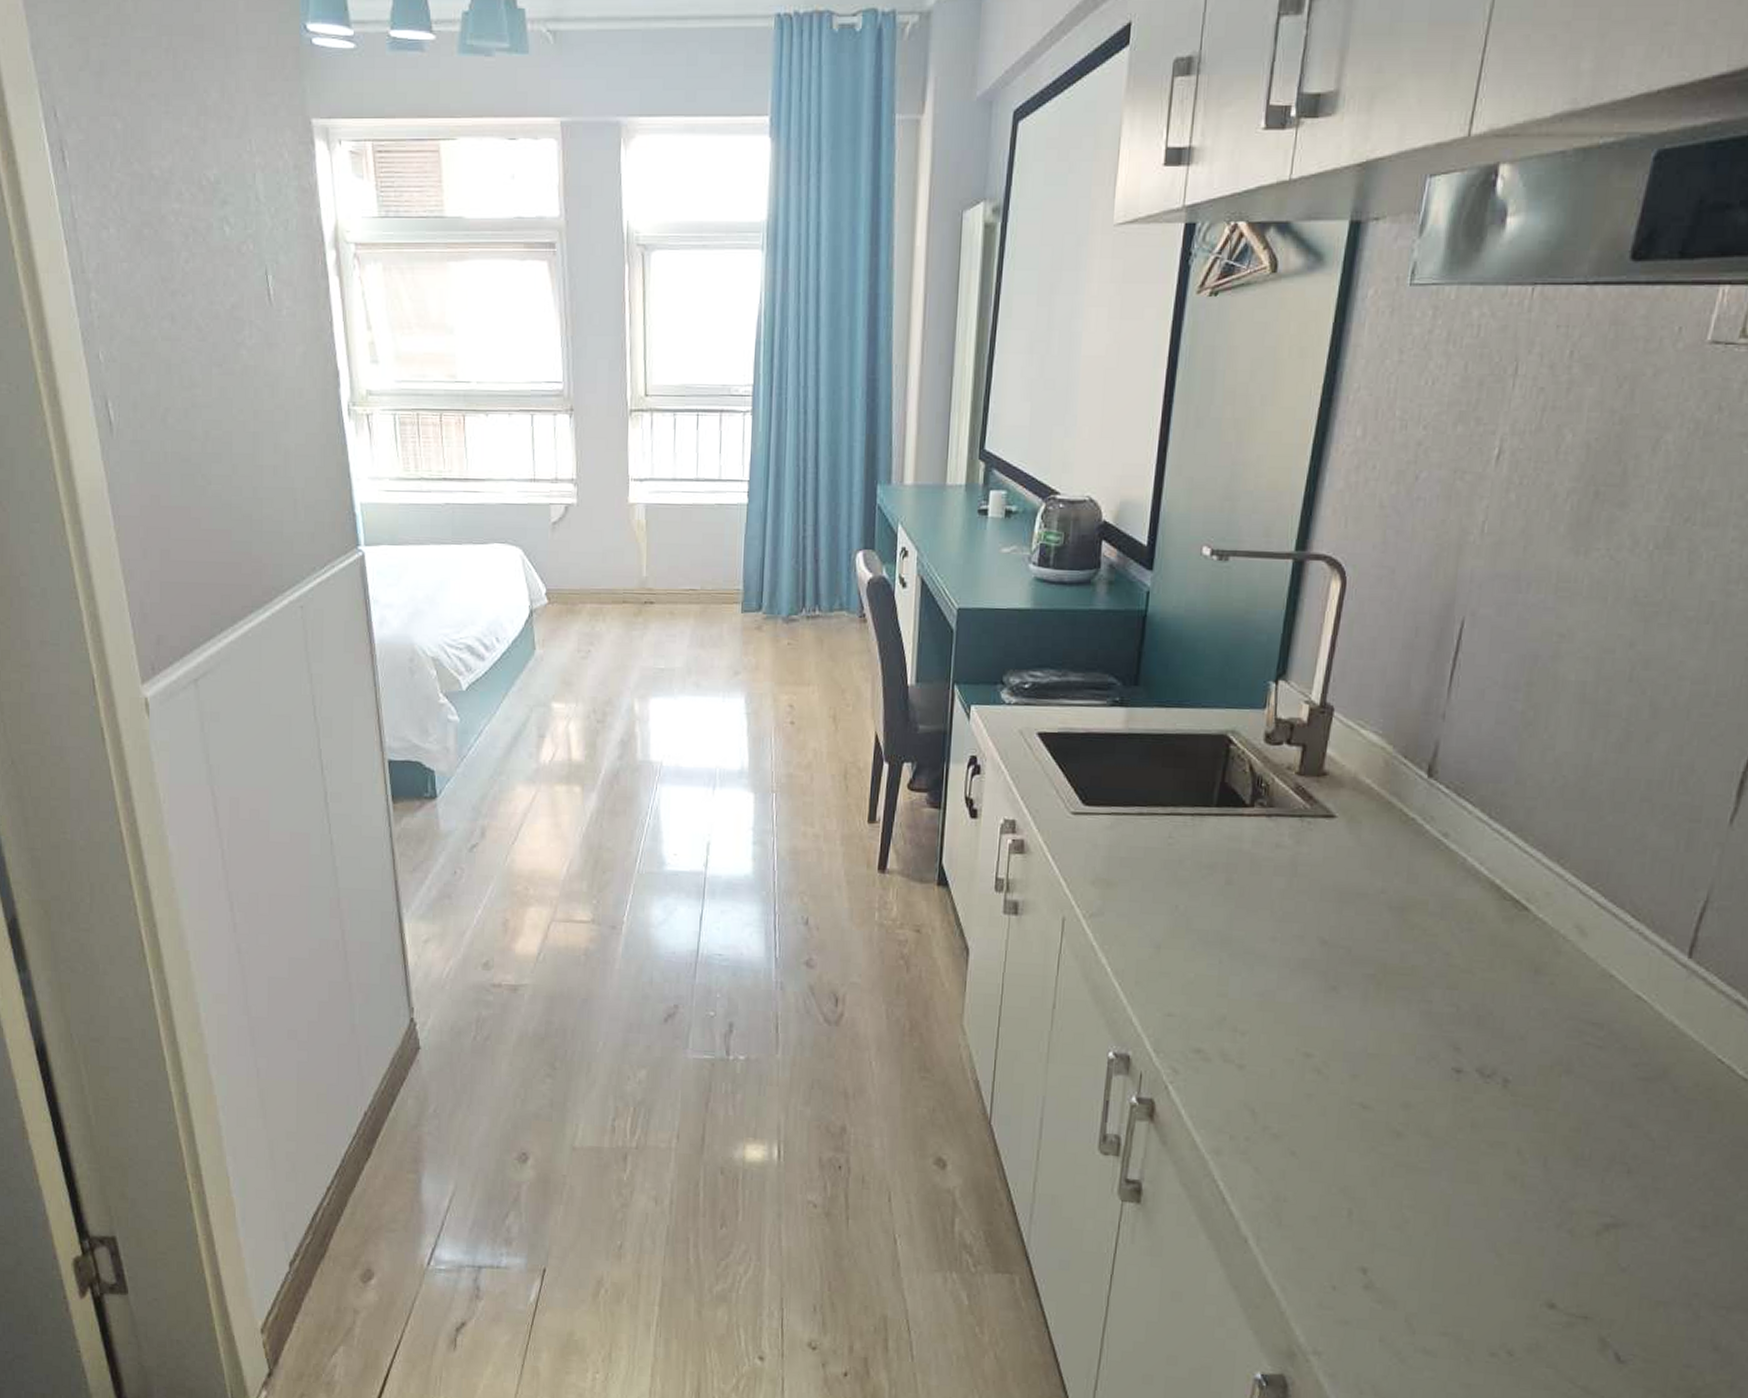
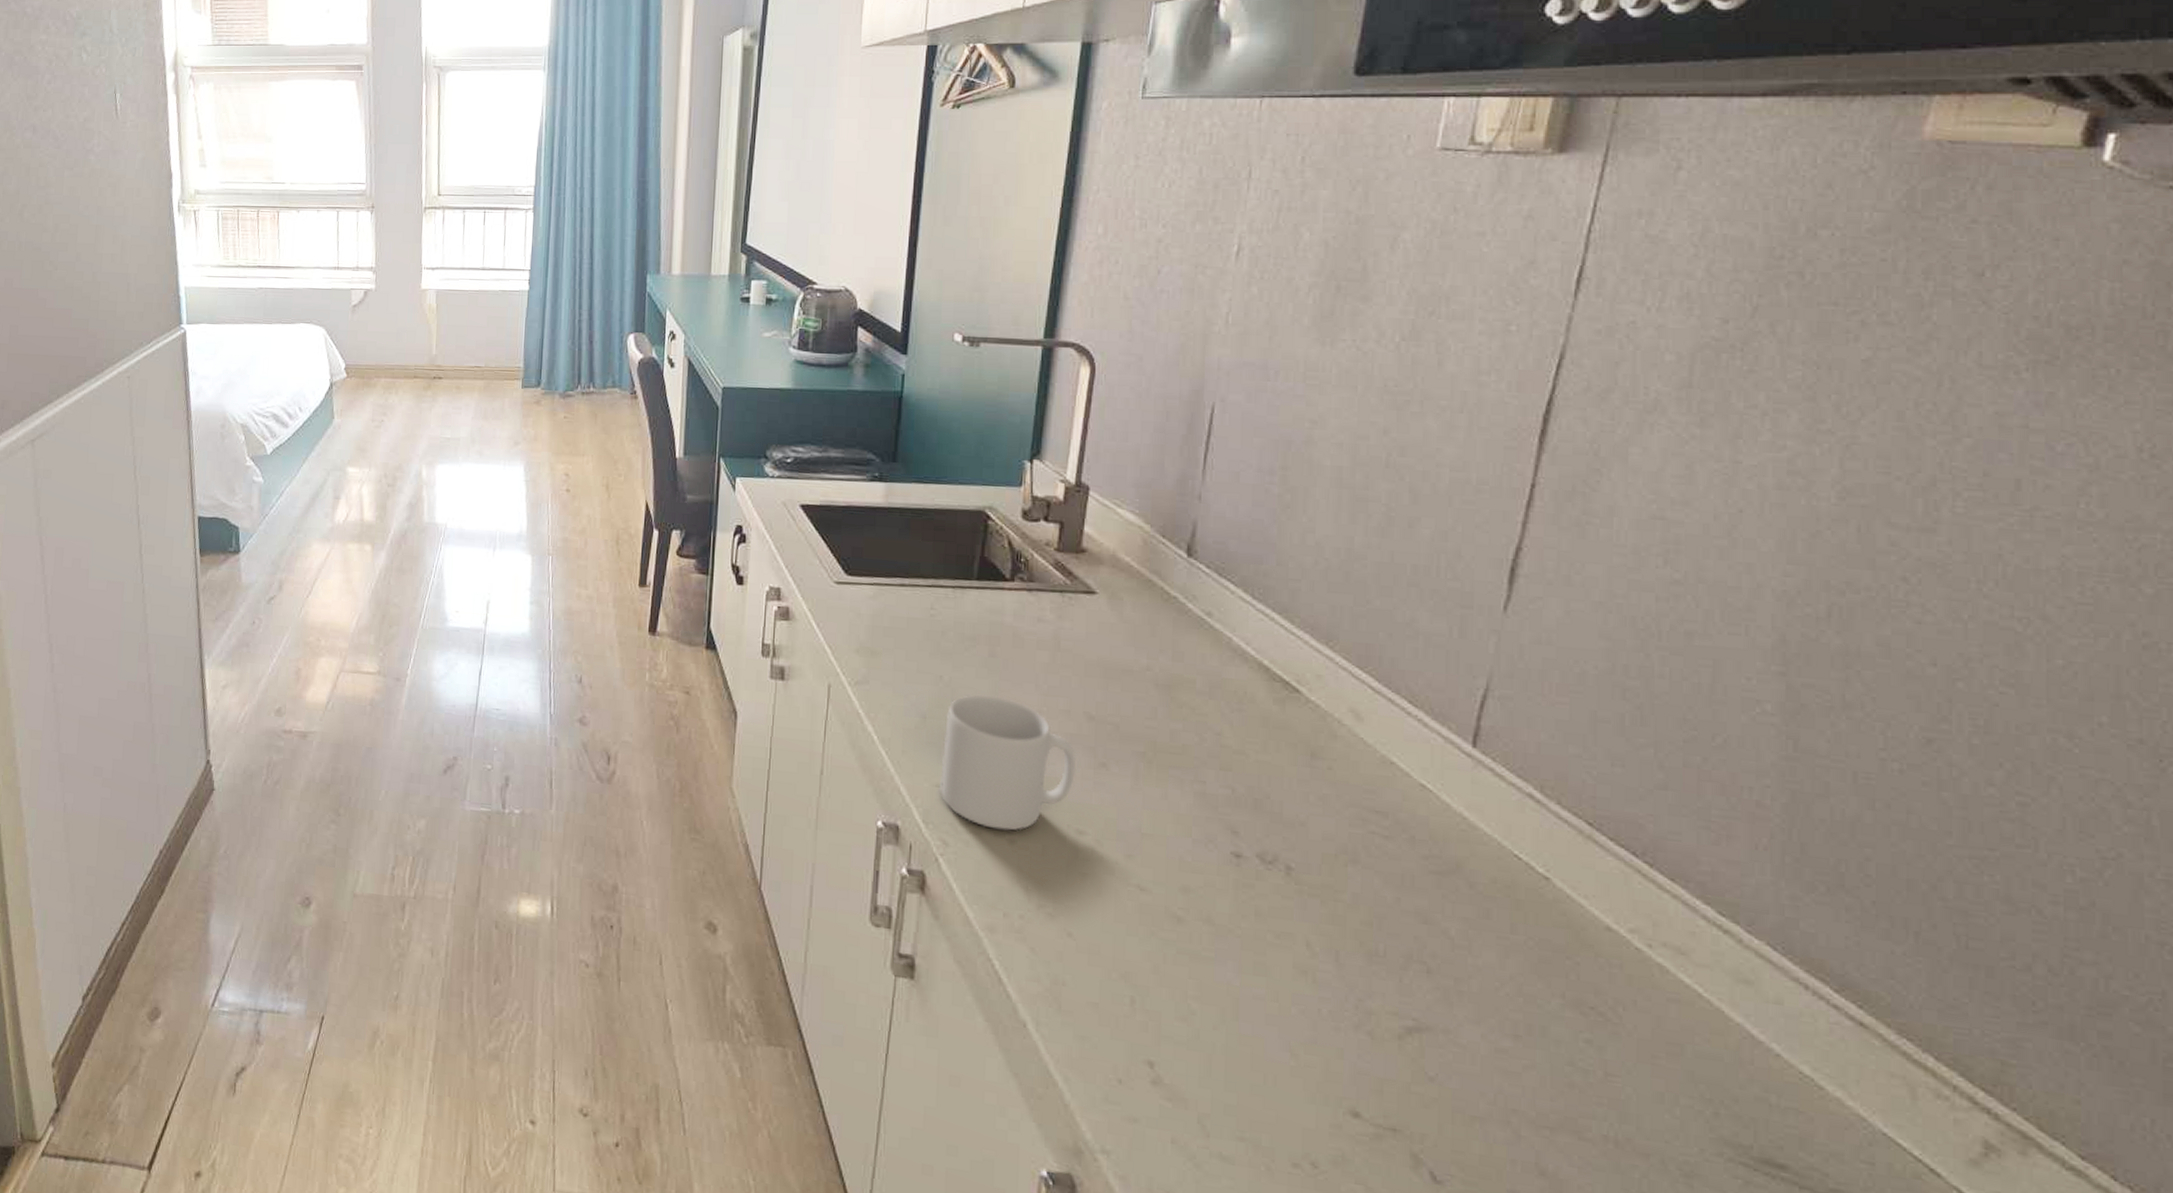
mug: none [1172,922,1308,1056] -> present [940,694,1077,831]

